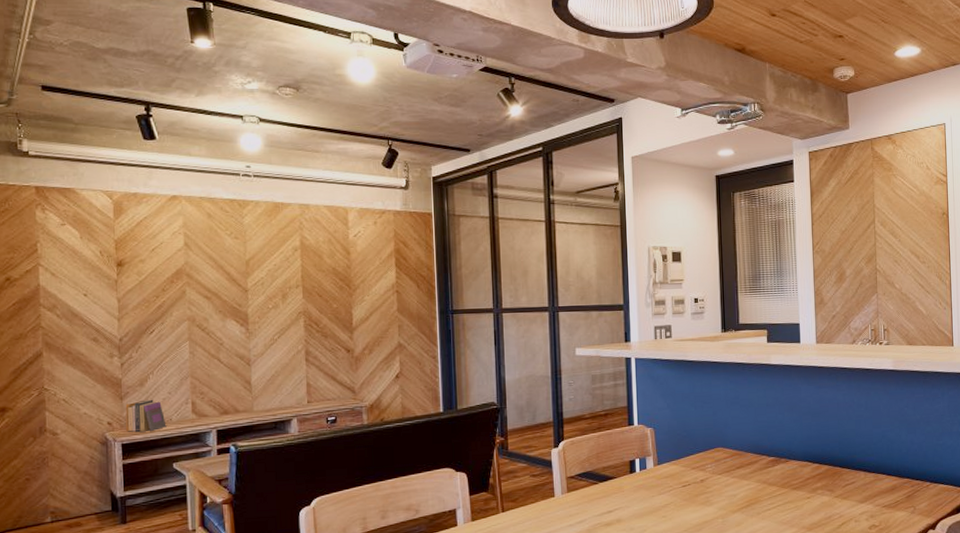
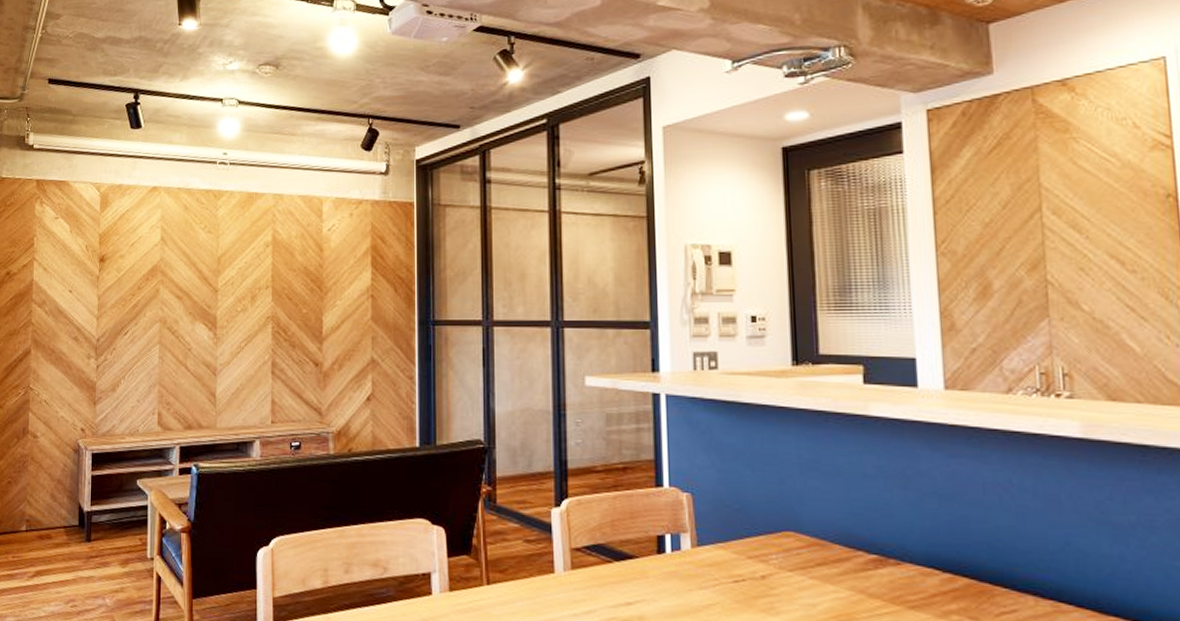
books: present [125,399,167,432] -> none [97,406,133,443]

